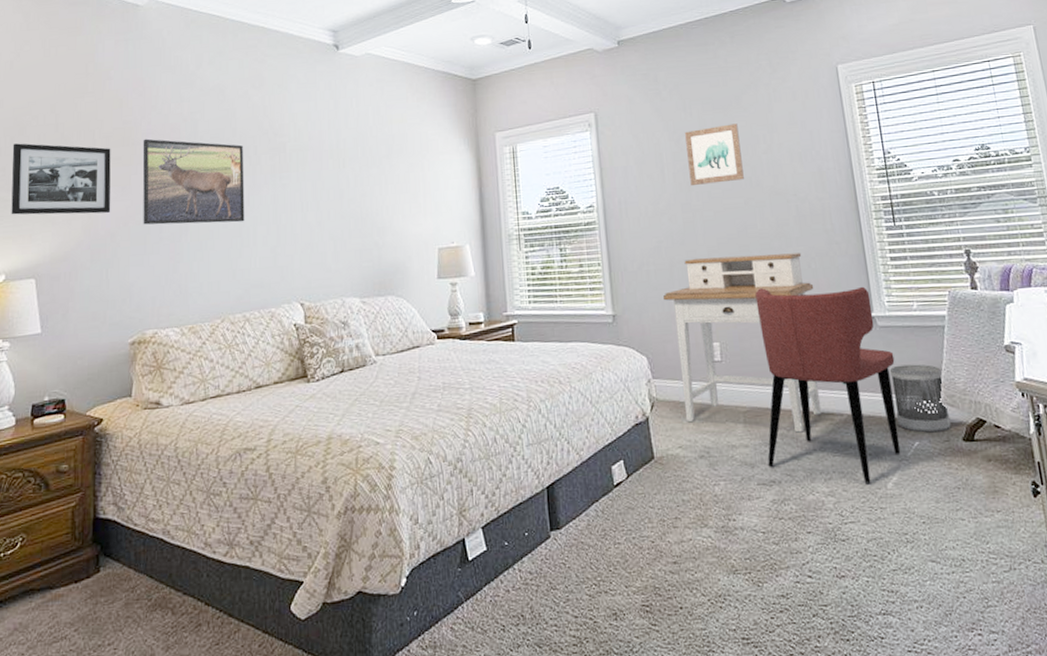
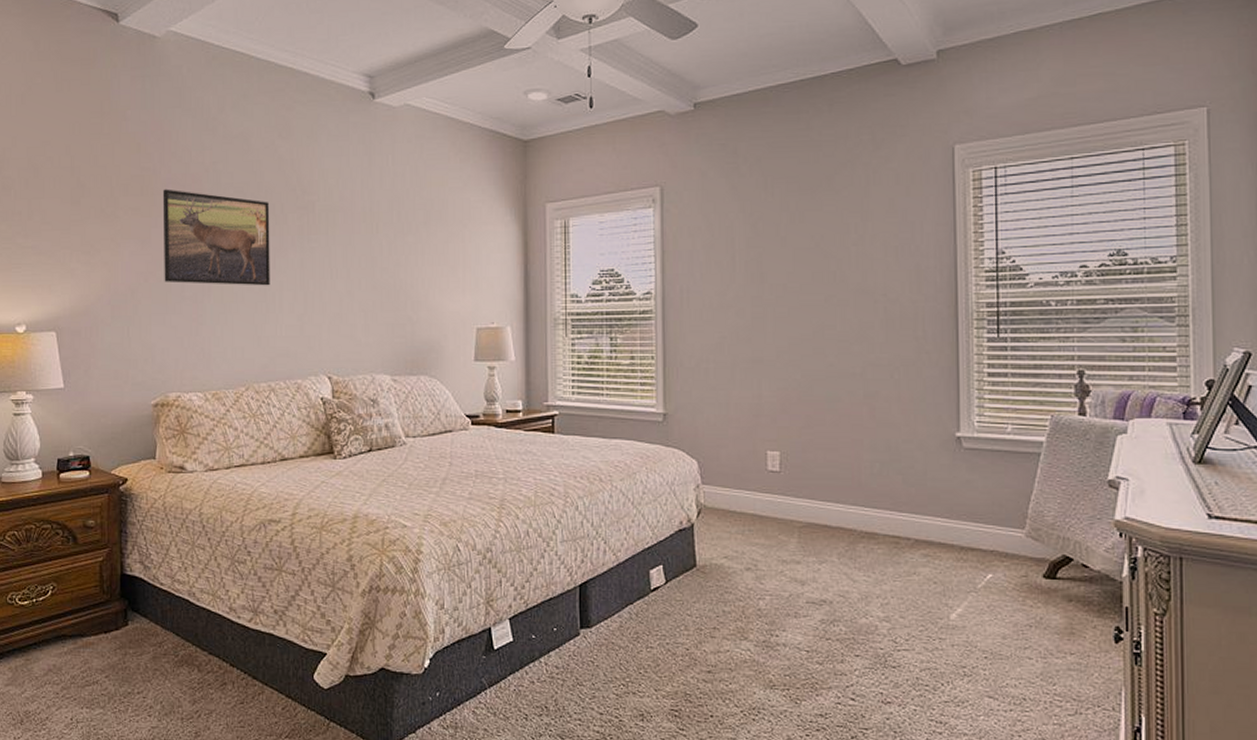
picture frame: present [11,143,111,215] -> none [28,186,131,267]
desk: present [664,253,822,433] -> none [722,358,894,554]
wall art: present [685,123,744,186] -> none [763,208,827,278]
dining chair: present [755,286,901,484] -> none [820,397,977,613]
wastebasket: present [889,364,951,433] -> none [969,492,1032,566]

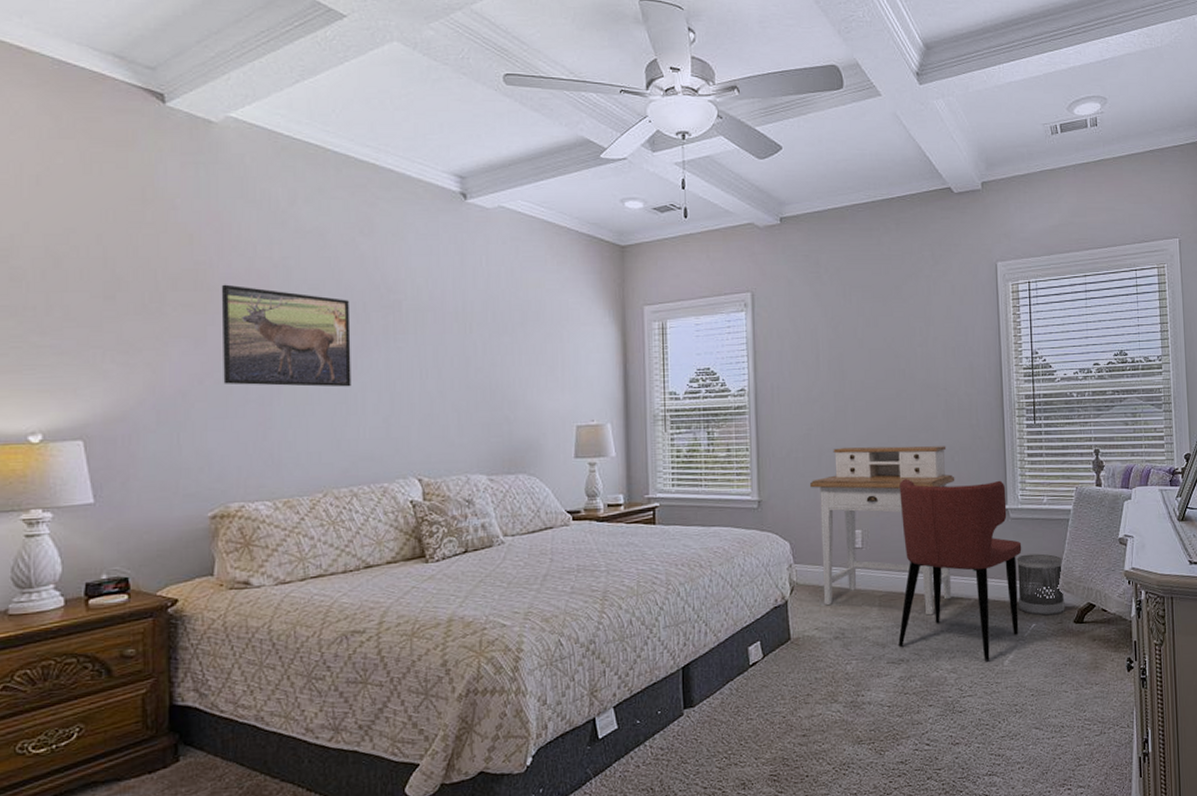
desk: none [722,358,894,554] -> present [810,446,955,616]
dining chair: none [820,397,977,613] -> present [898,479,1022,662]
wastebasket: none [969,492,1032,566] -> present [1016,553,1065,616]

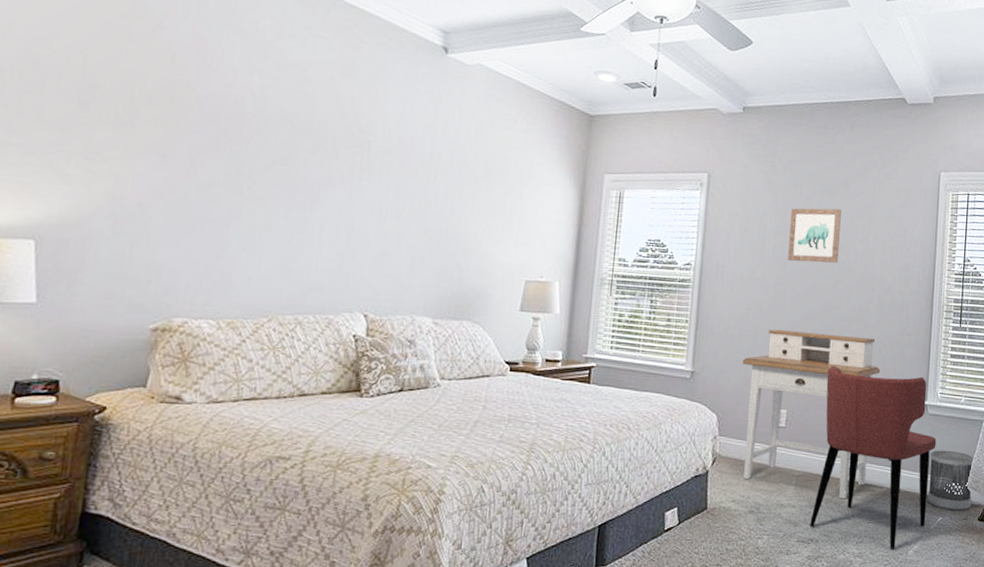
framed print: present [221,284,351,387] -> none [184,105,320,218]
wall art: none [843,314,898,375] -> present [788,208,842,263]

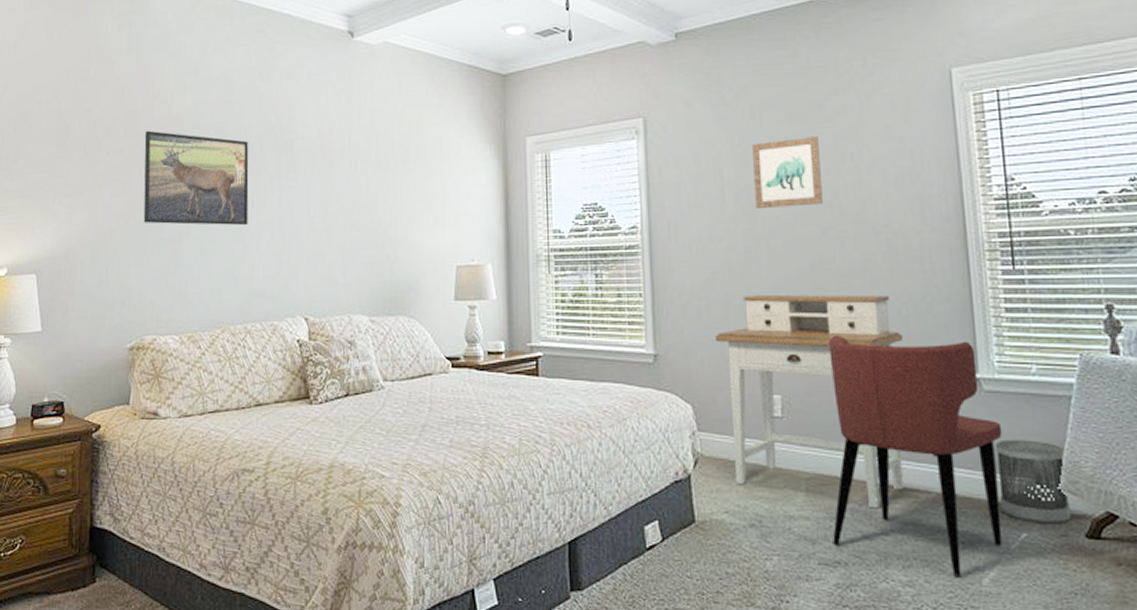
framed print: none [184,105,320,218] -> present [143,130,249,226]

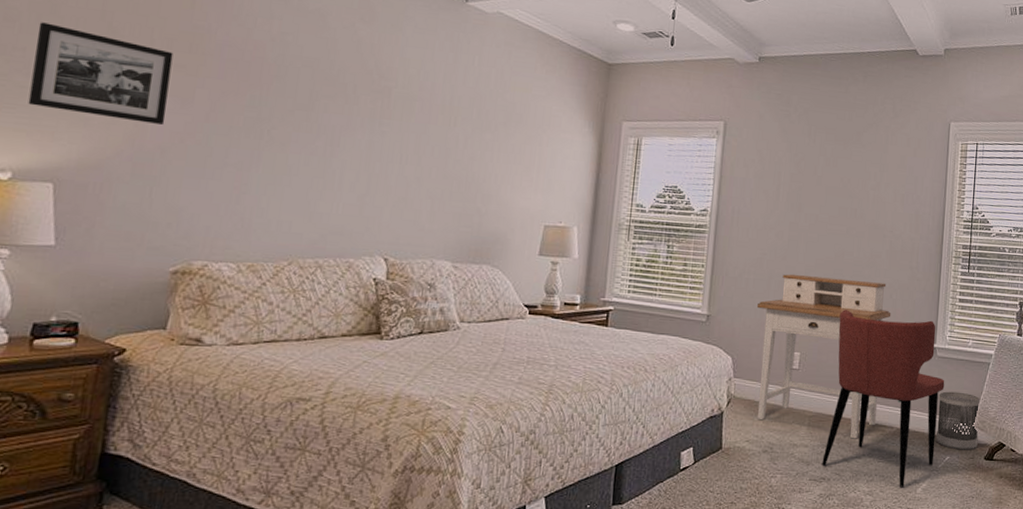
picture frame: none [13,130,113,209] -> present [28,22,173,125]
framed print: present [143,130,249,226] -> none [204,50,340,163]
wall art: present [752,136,823,210] -> none [802,156,854,210]

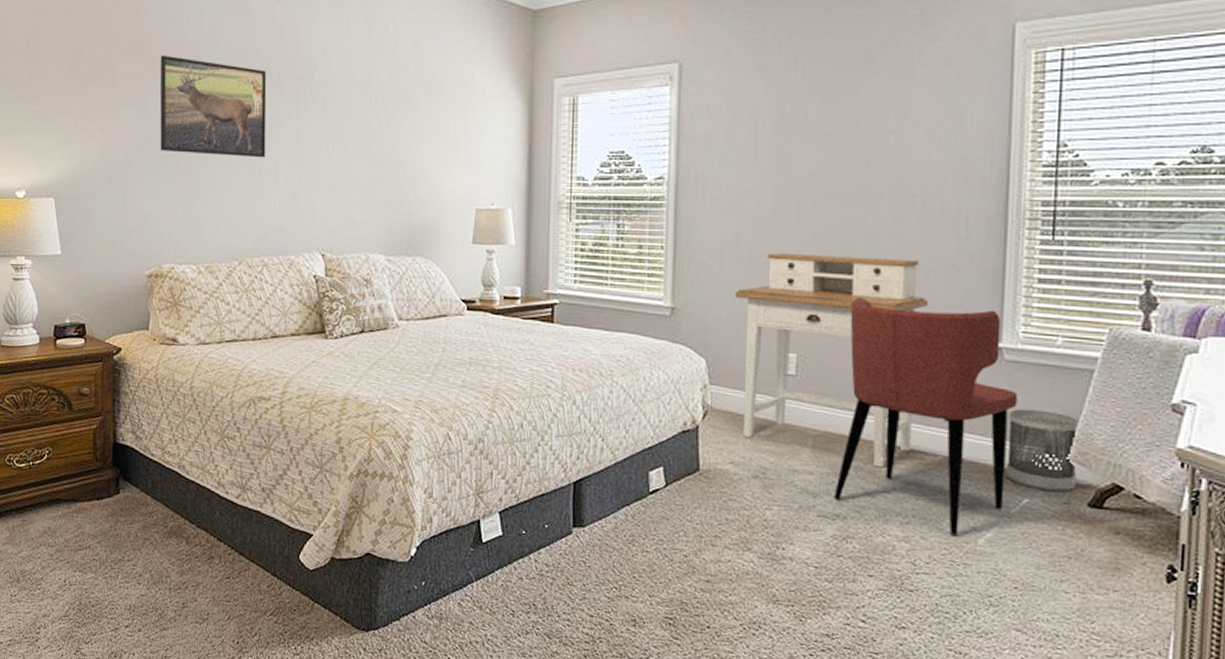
picture frame: present [28,22,173,125] -> none [28,49,128,134]
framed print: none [204,50,340,163] -> present [160,55,267,158]

